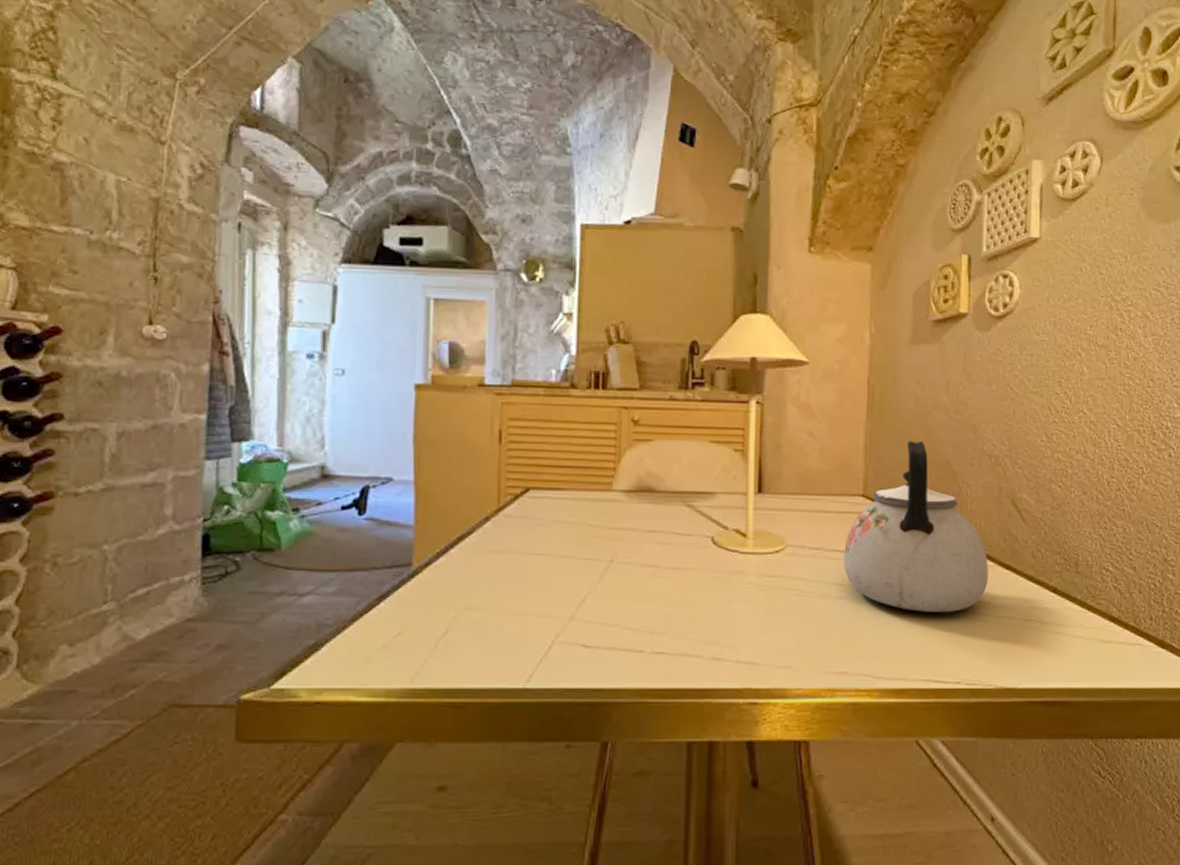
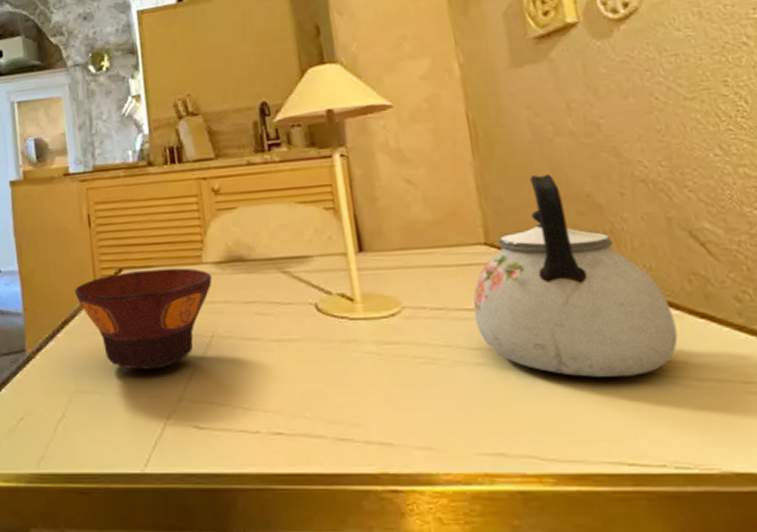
bowl: none [475,492,619,590] -> present [75,268,212,370]

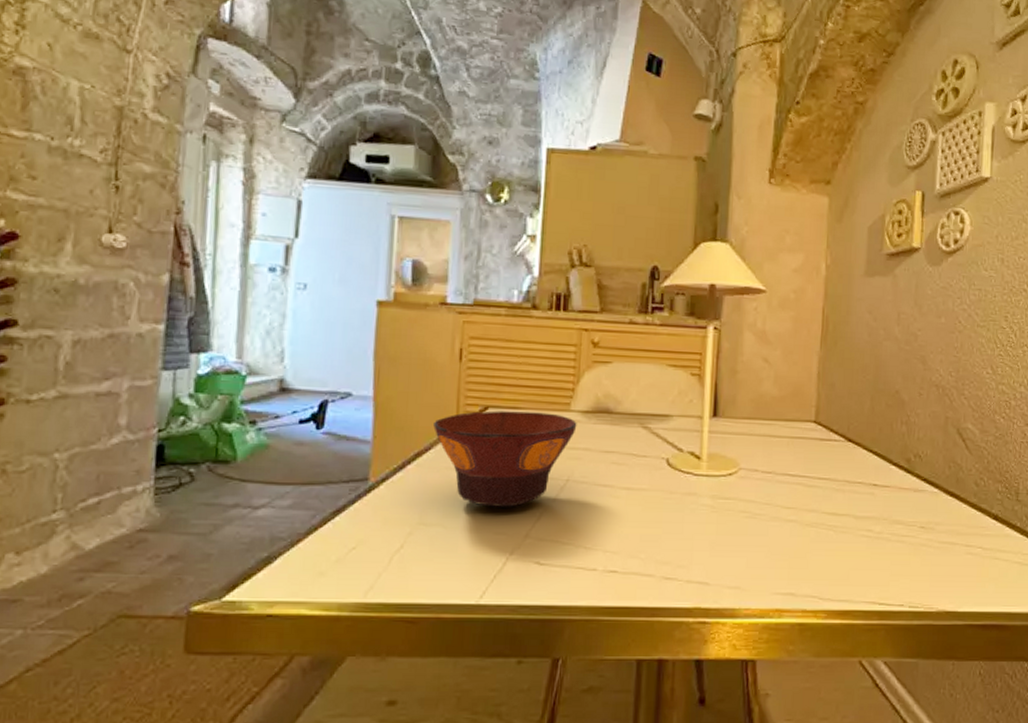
kettle: present [473,173,678,377] -> none [794,369,933,537]

